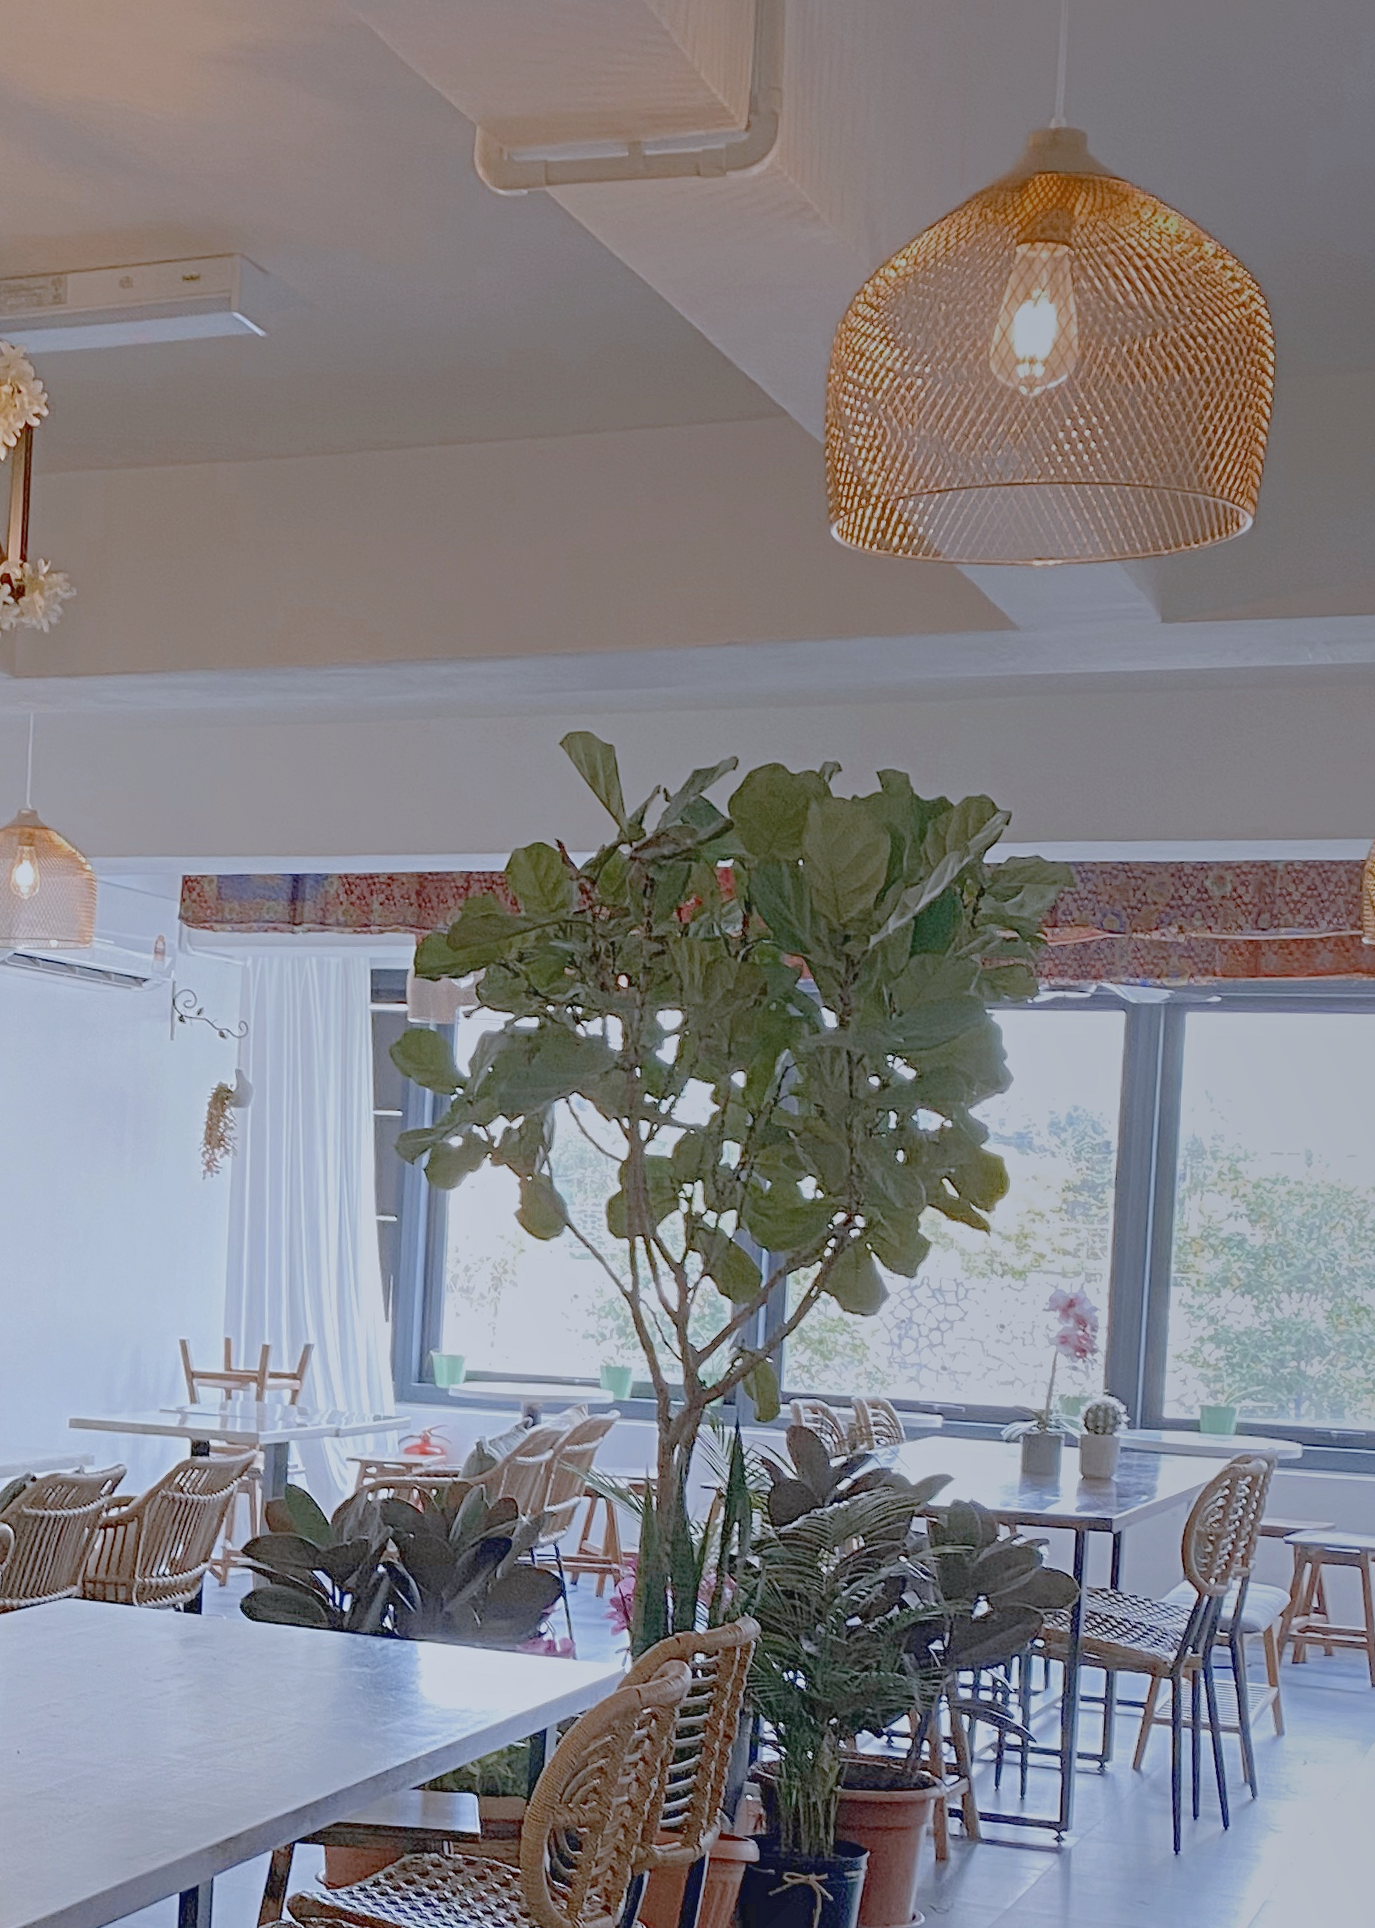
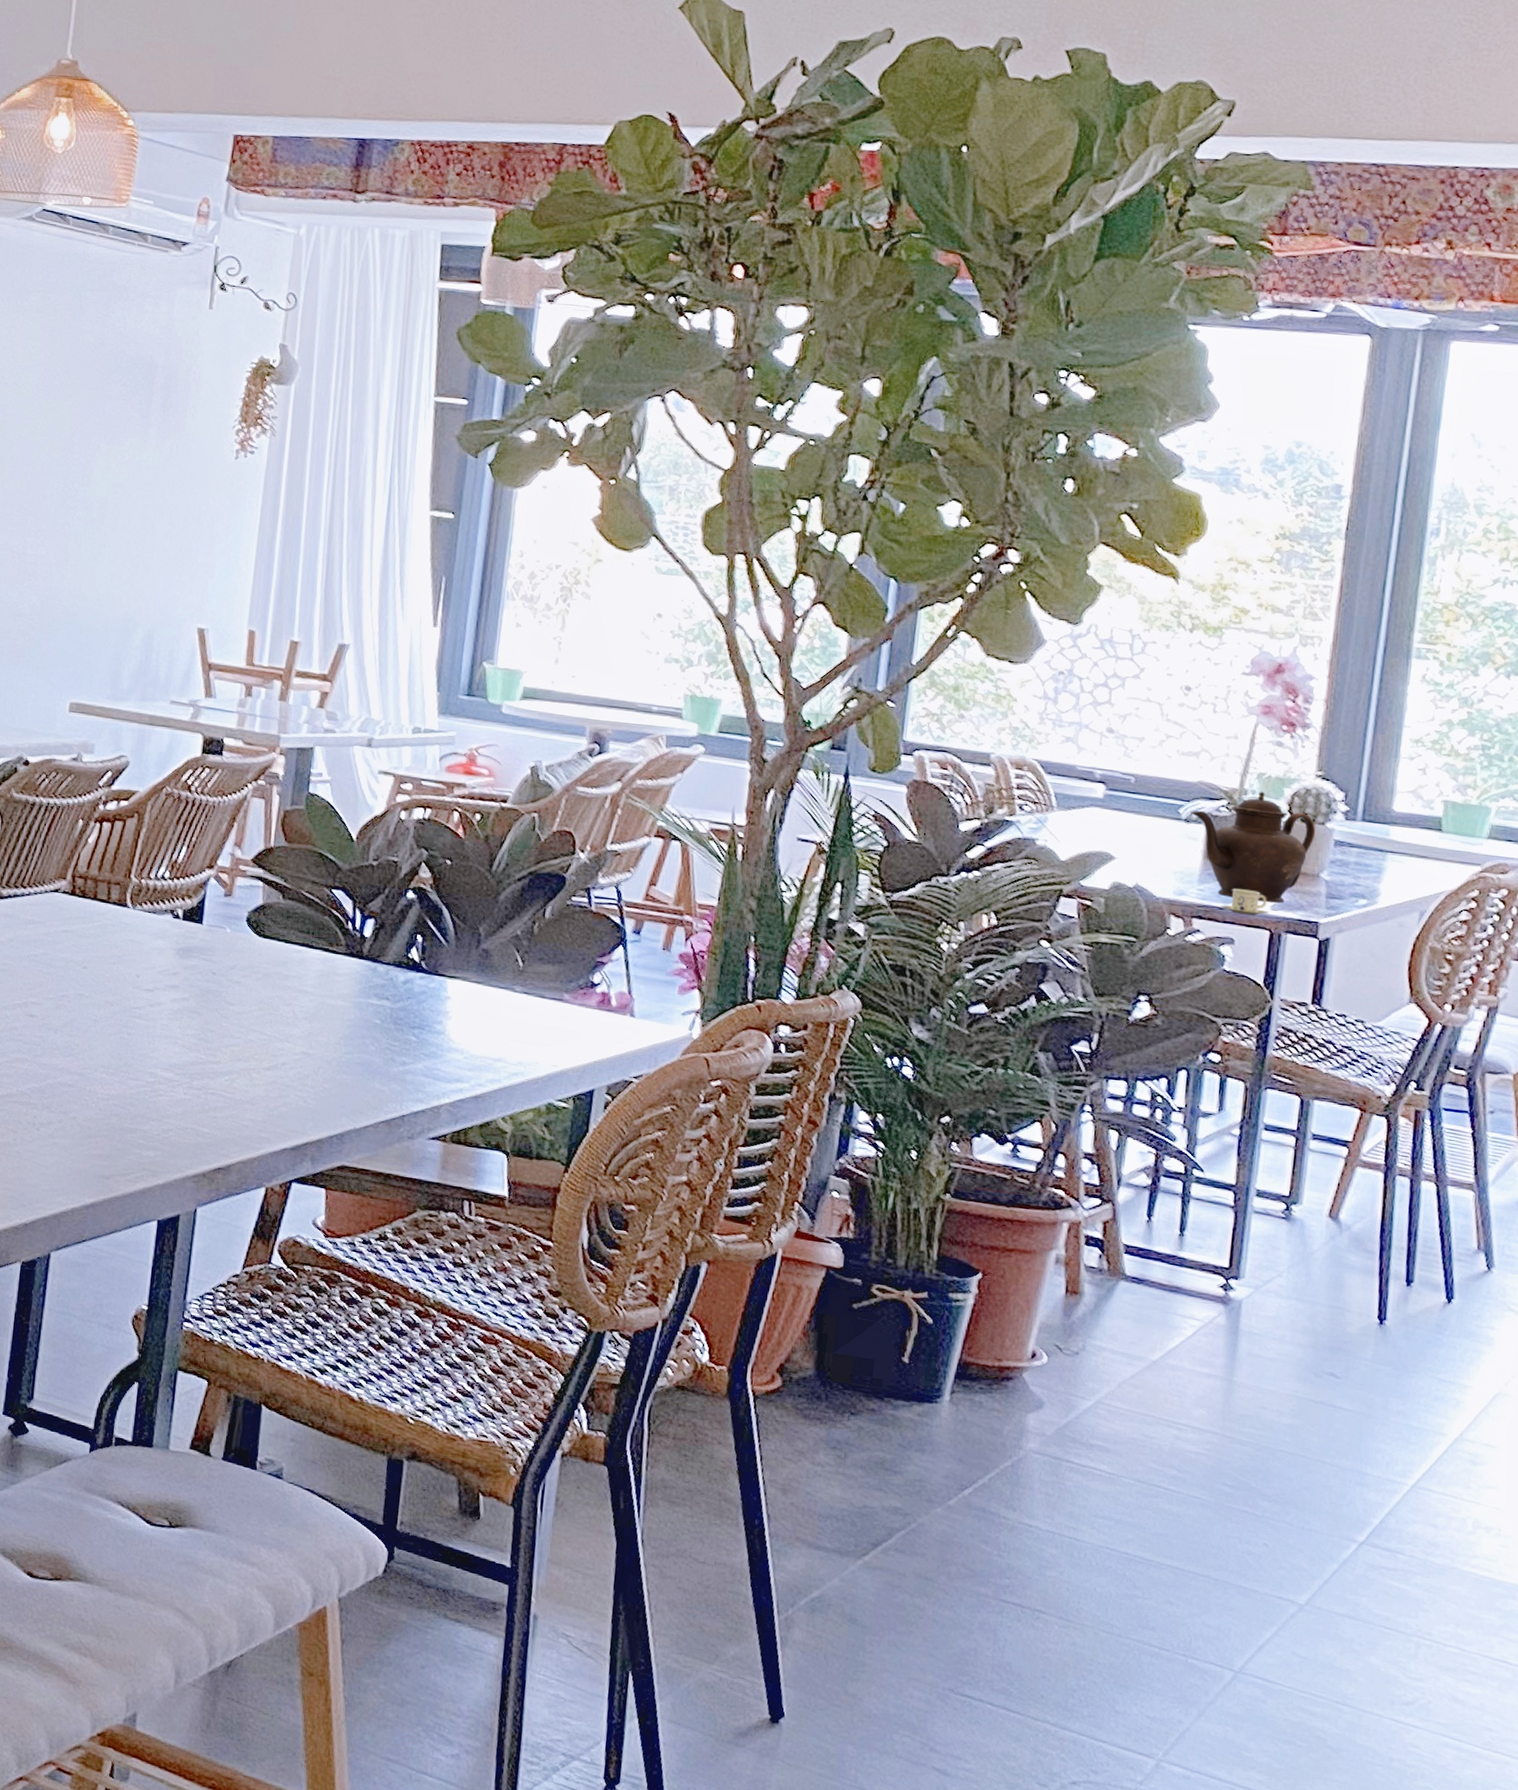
teapot: none [1009,1411,1106,1506] -> present [1190,792,1316,904]
cup and saucer: none [1037,1496,1074,1518] -> present [1221,888,1269,916]

